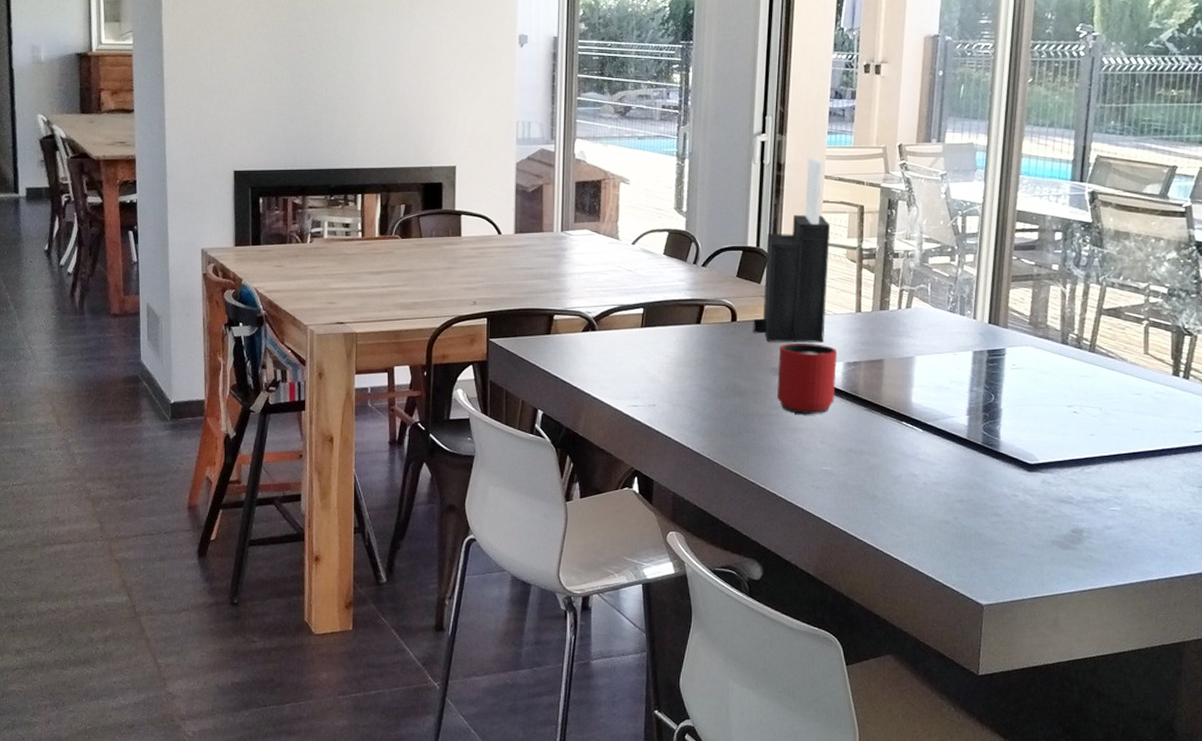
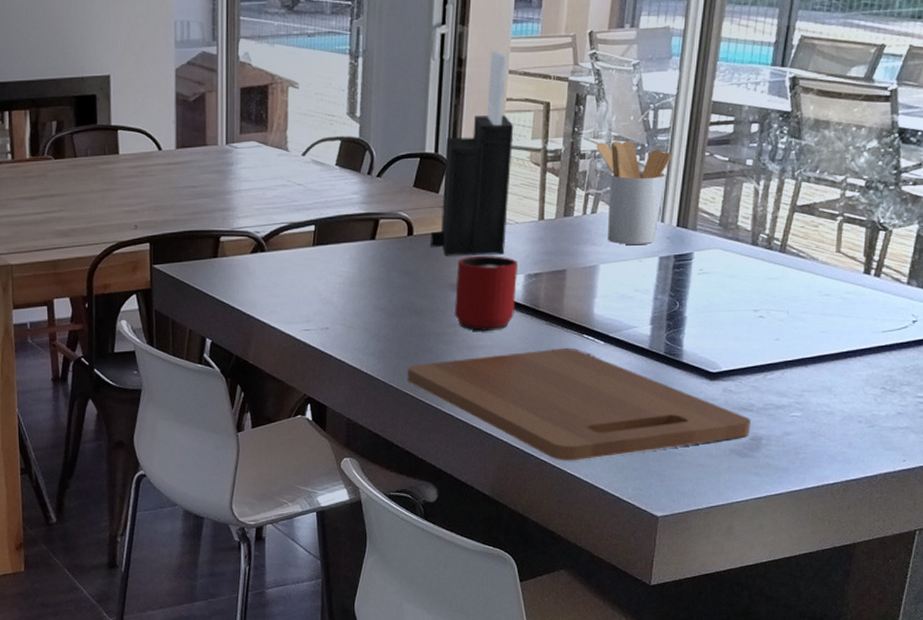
cutting board: none [732,434,1071,545] -> present [407,348,751,461]
utensil holder: none [908,243,981,339] -> present [596,141,672,245]

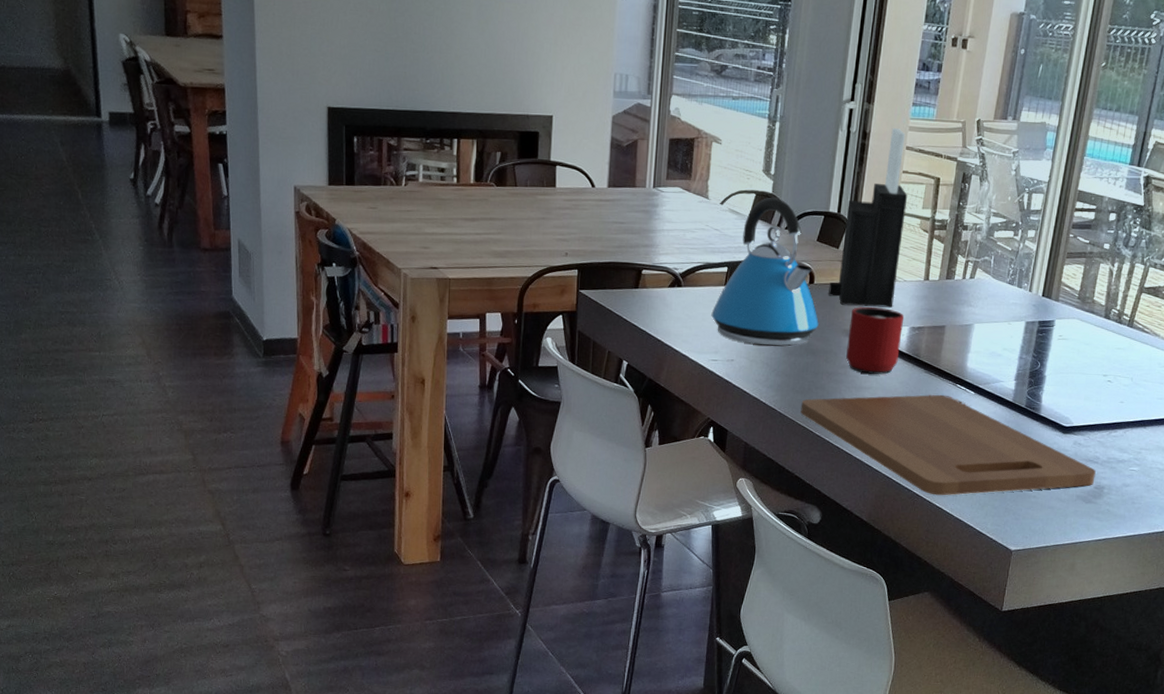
kettle: none [300,142,421,309] -> present [711,197,819,346]
utensil holder: present [596,141,672,245] -> none [977,217,1041,309]

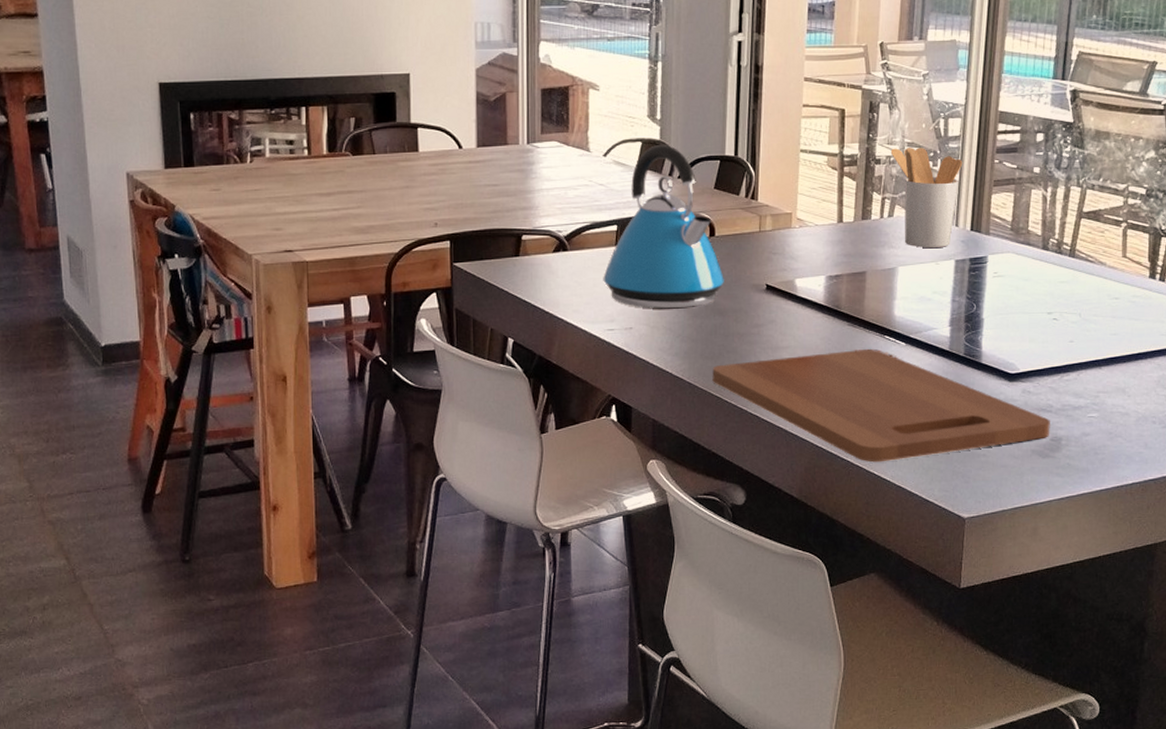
knife block: present [828,128,908,308] -> none [732,59,811,257]
mug: present [846,307,905,375] -> none [758,257,819,333]
utensil holder: none [977,217,1041,309] -> present [890,148,963,248]

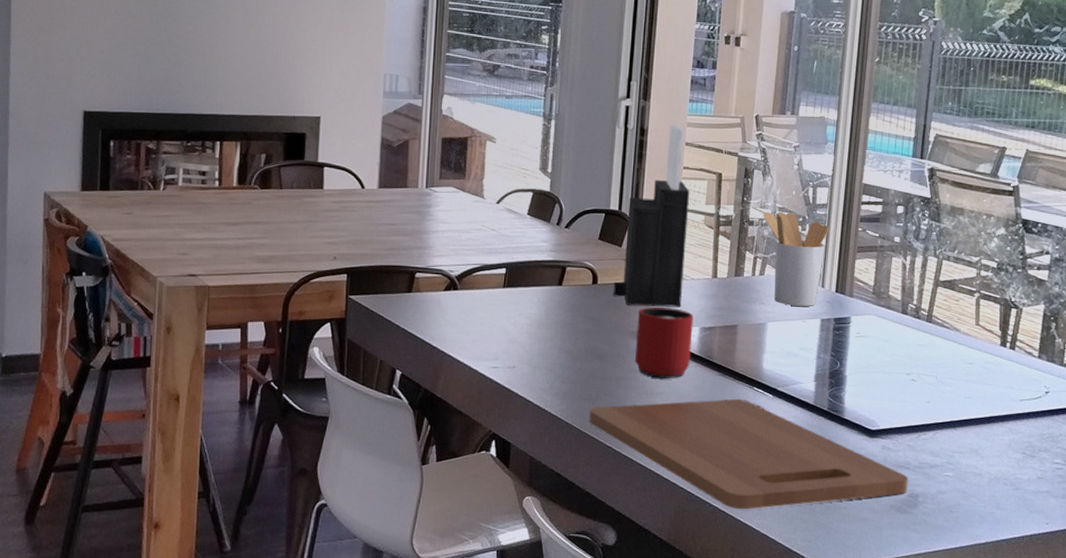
kettle: present [603,144,724,309] -> none [490,195,604,351]
knife block: none [732,59,811,257] -> present [613,124,690,307]
mug: none [758,257,819,333] -> present [635,307,694,379]

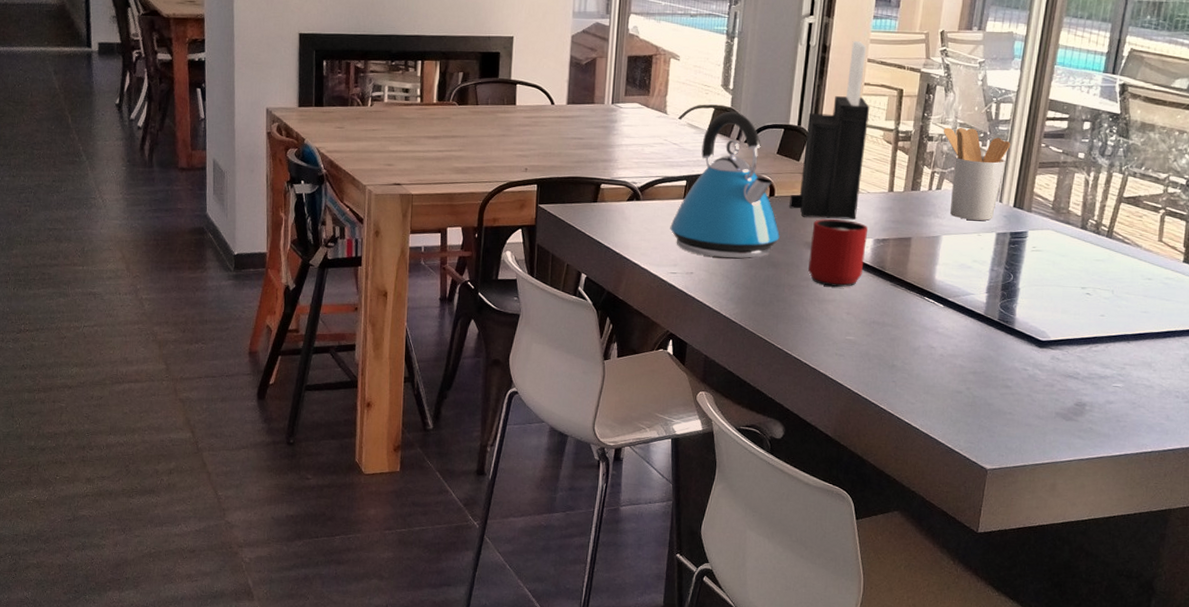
kettle: none [490,195,604,351] -> present [670,111,780,259]
cutting board: present [589,399,908,510] -> none [762,308,1076,412]

